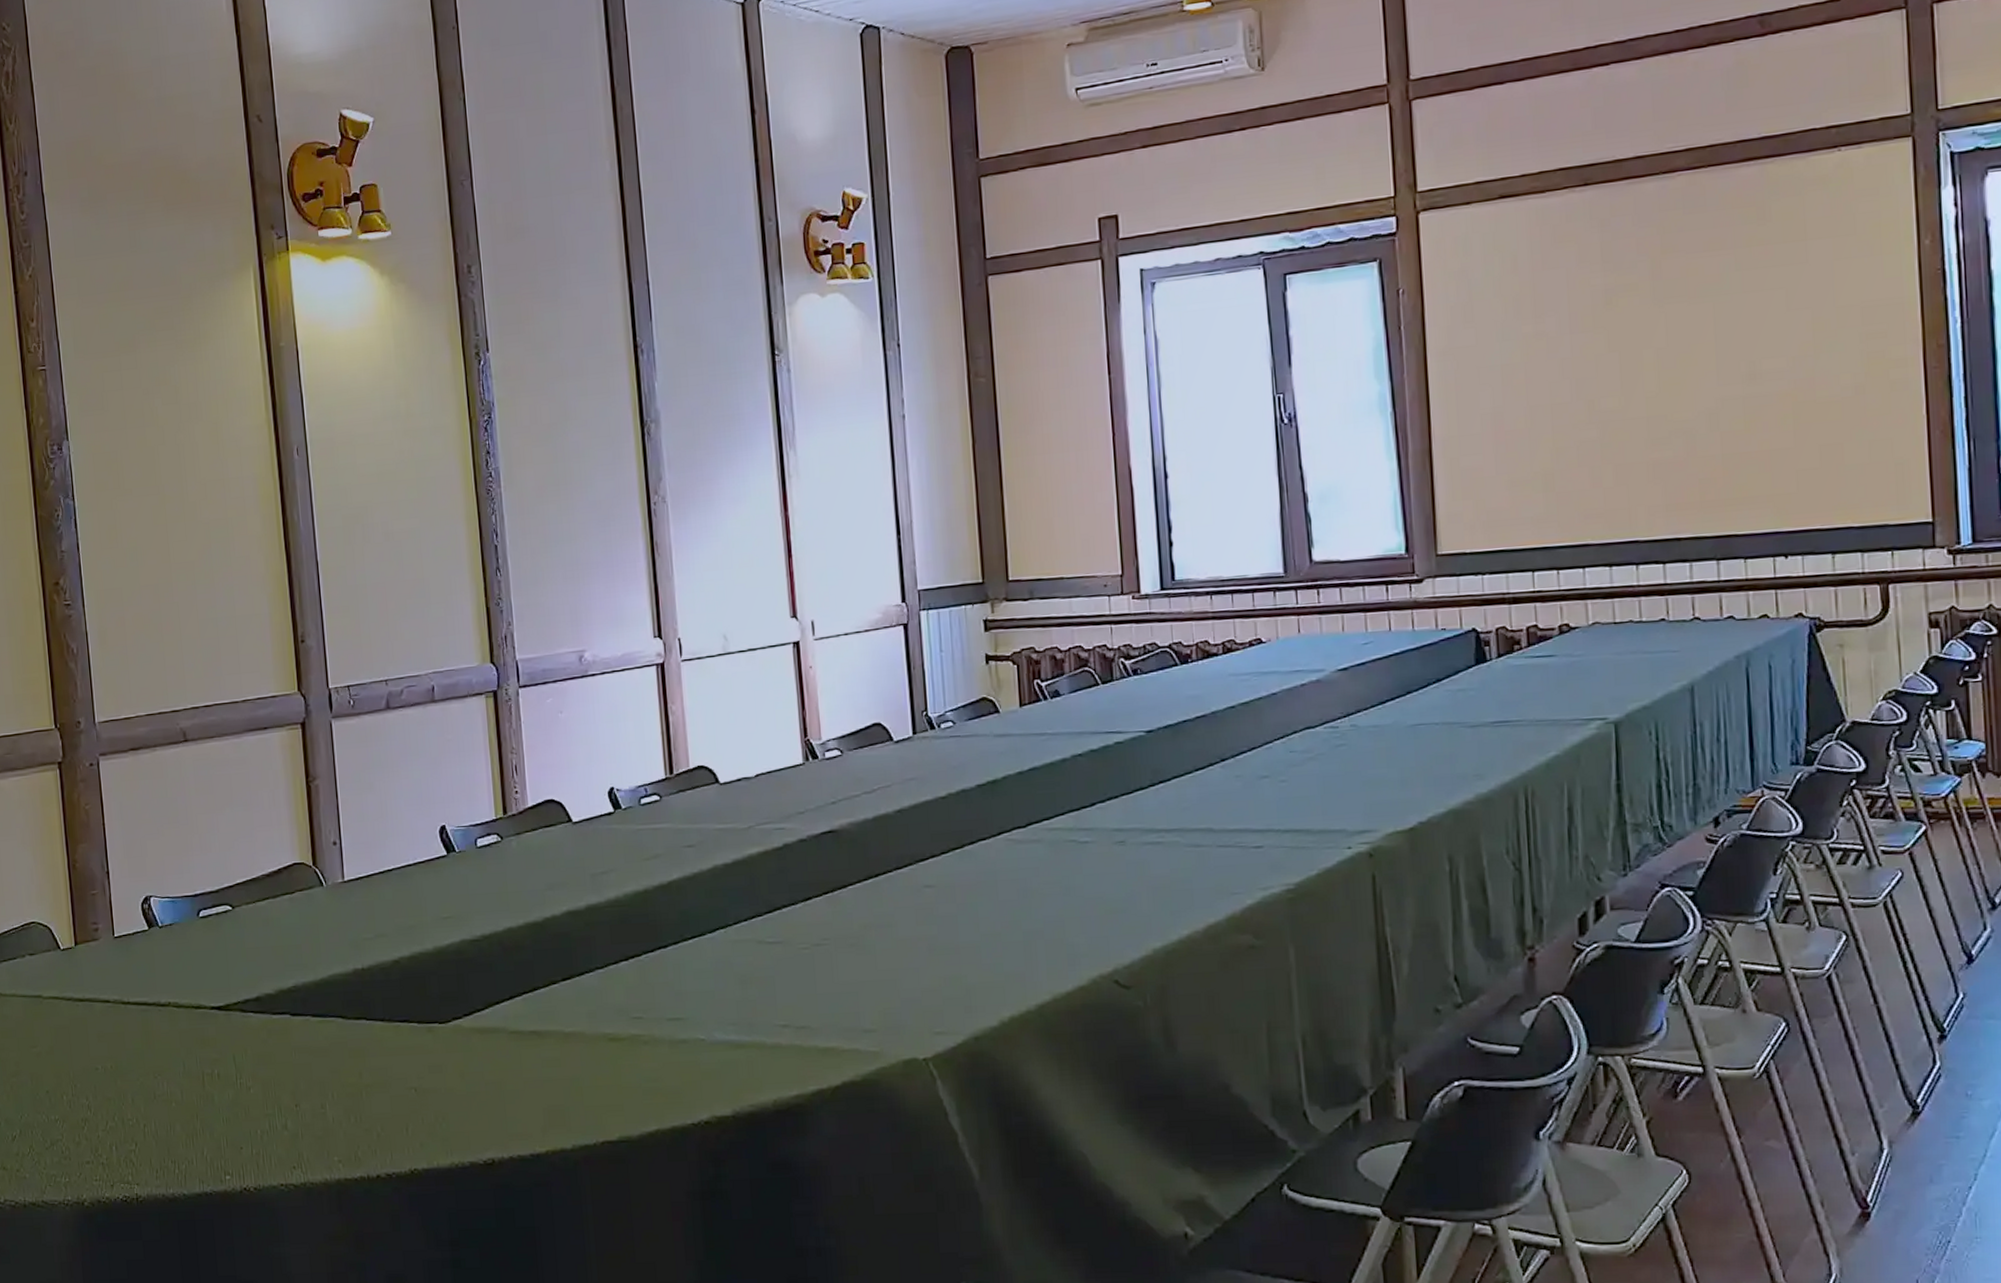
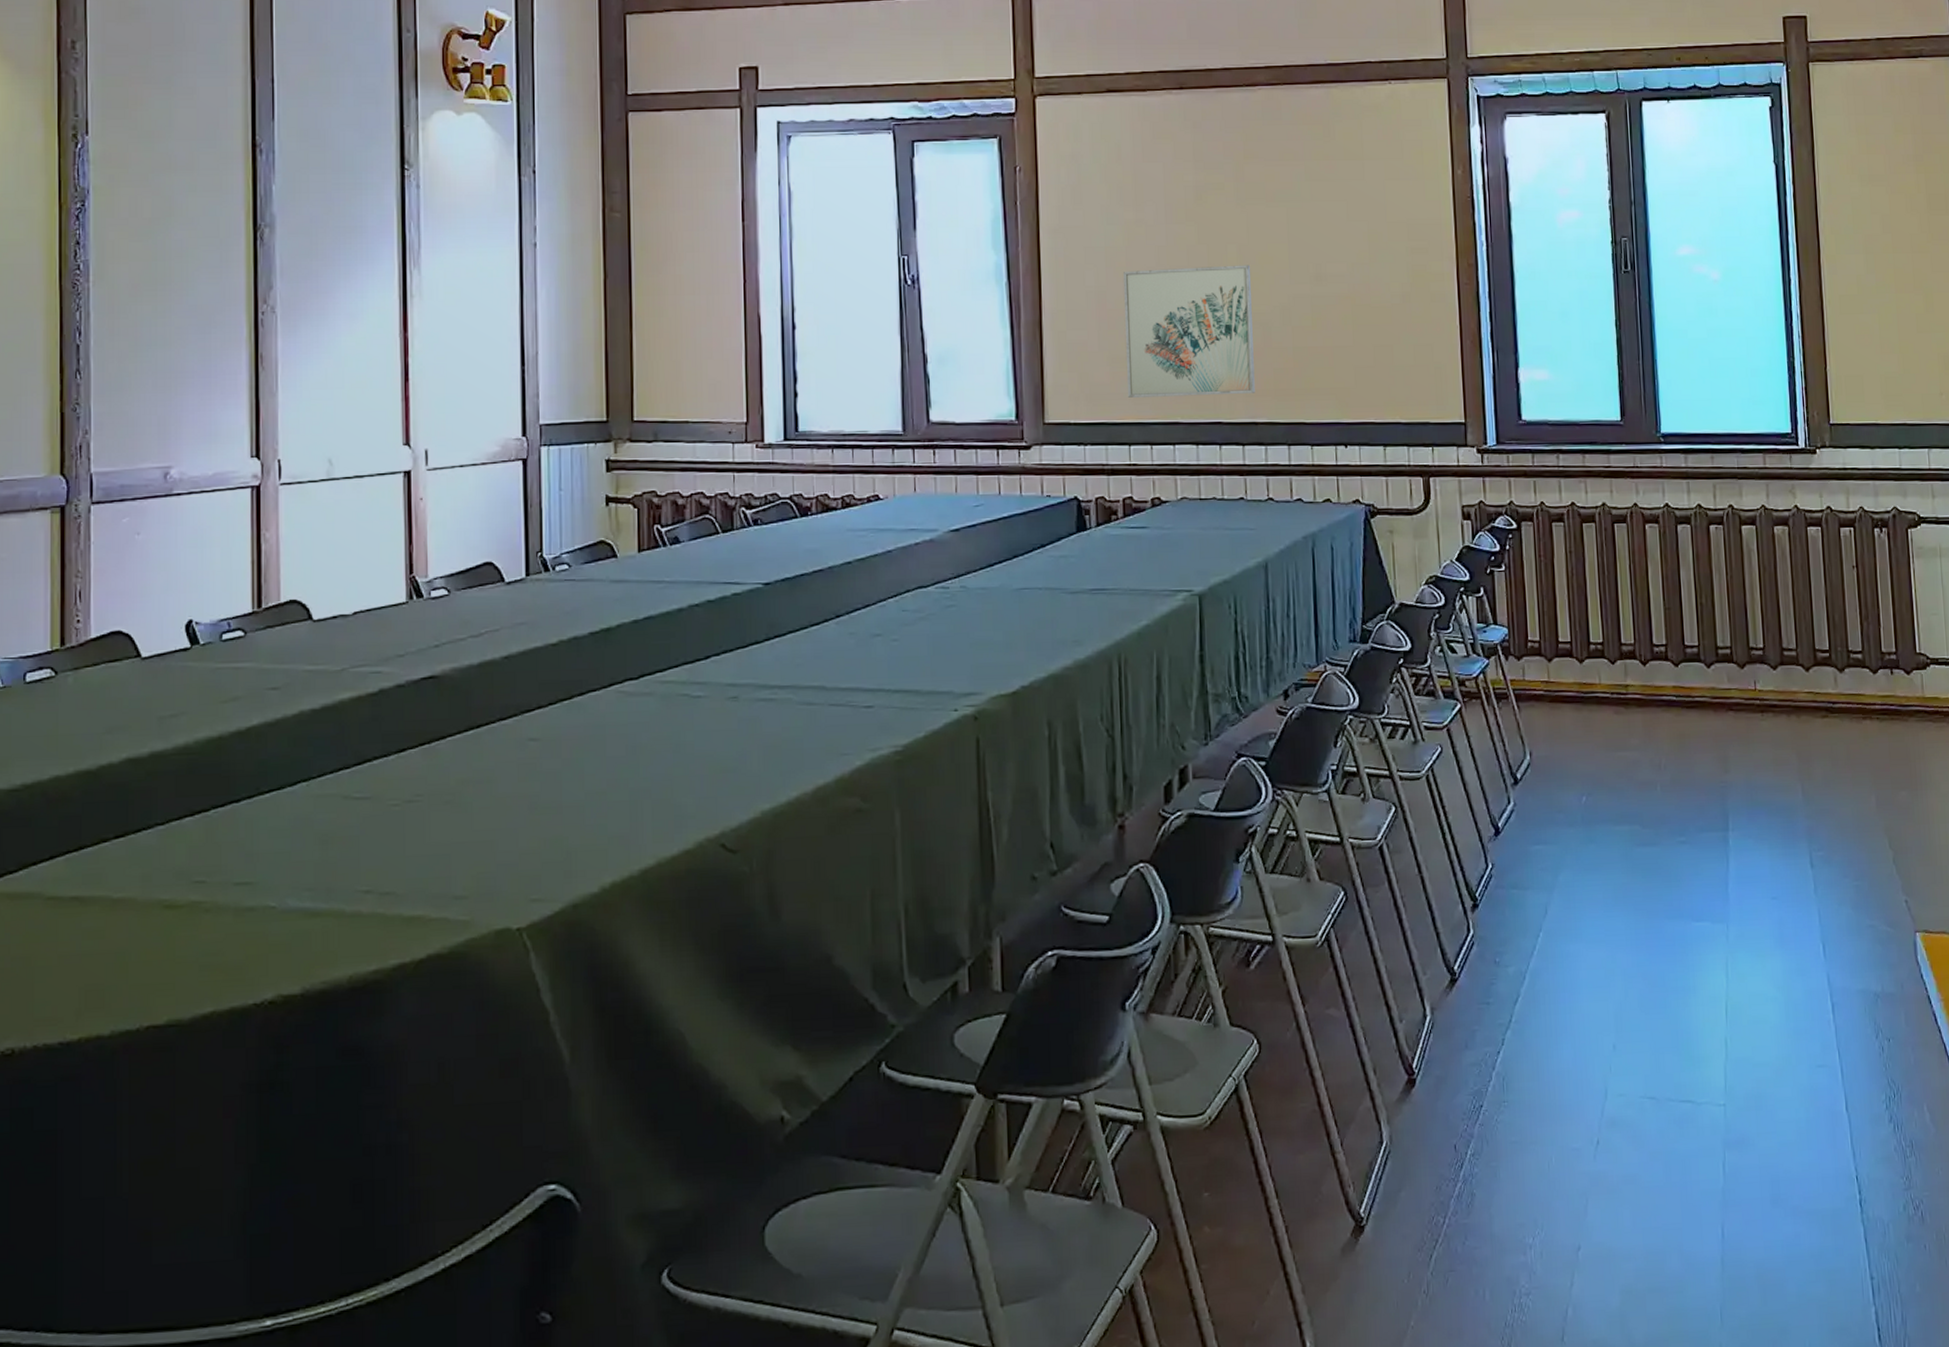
wall art: none [1523,369,1677,522] -> present [1124,265,1255,398]

